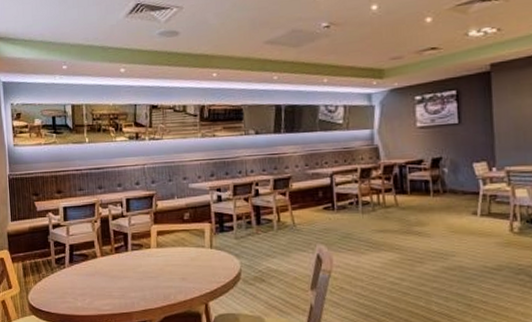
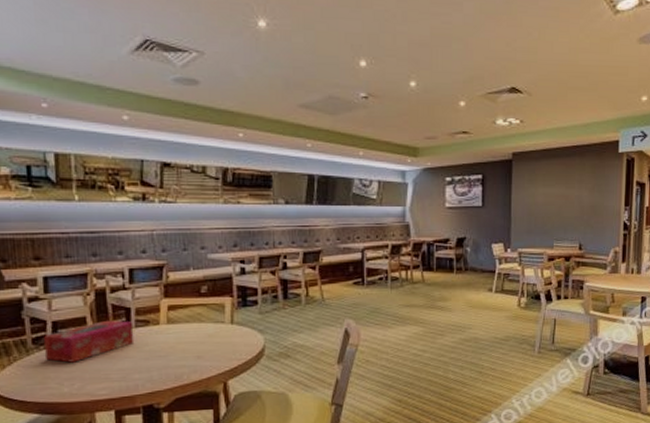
tissue box: none [63,243,131,281] -> present [43,320,135,363]

